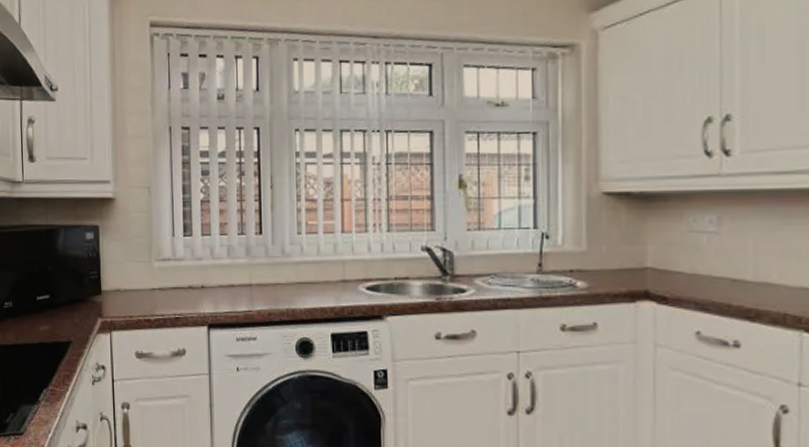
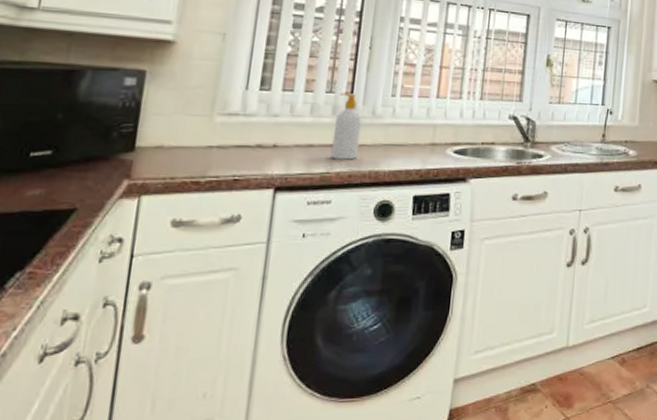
soap bottle: none [249,234,275,299] -> present [330,93,363,160]

